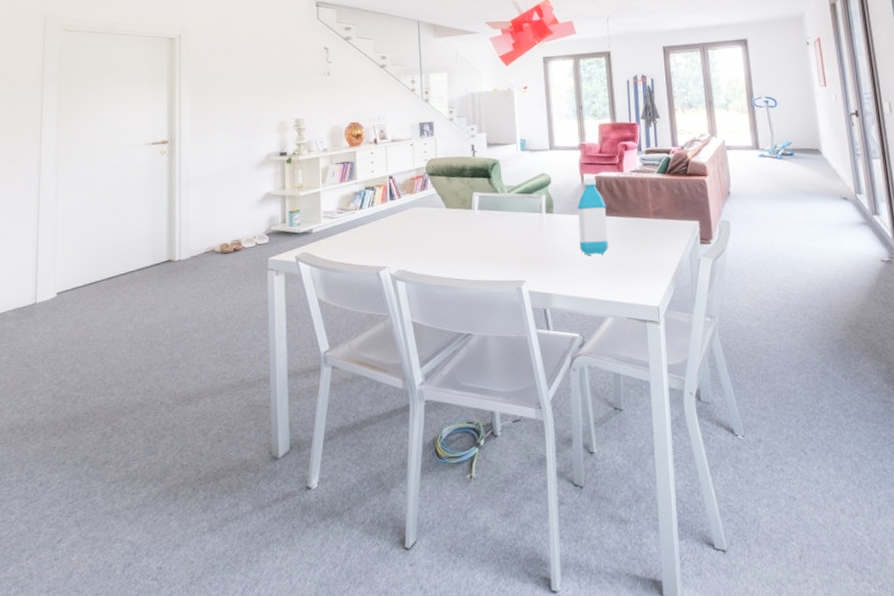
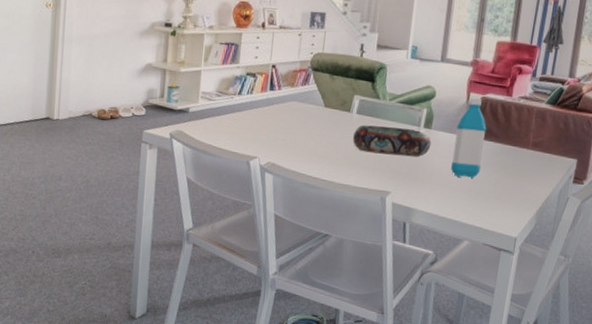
decorative bowl: none [478,216,556,245] -> present [352,125,432,157]

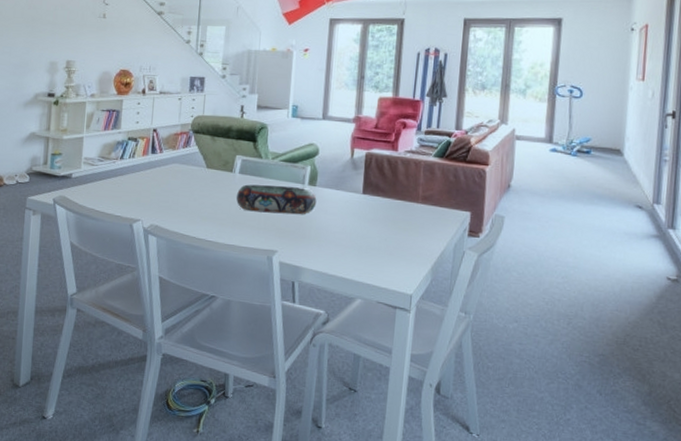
water bottle: present [450,98,487,178] -> none [338,154,373,235]

